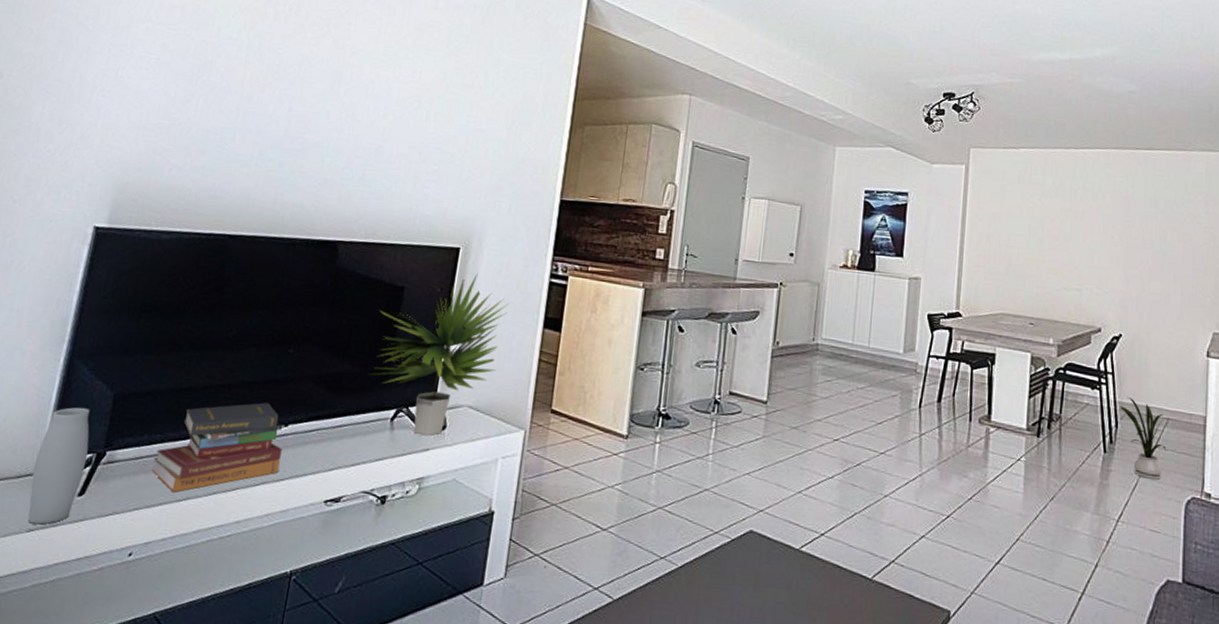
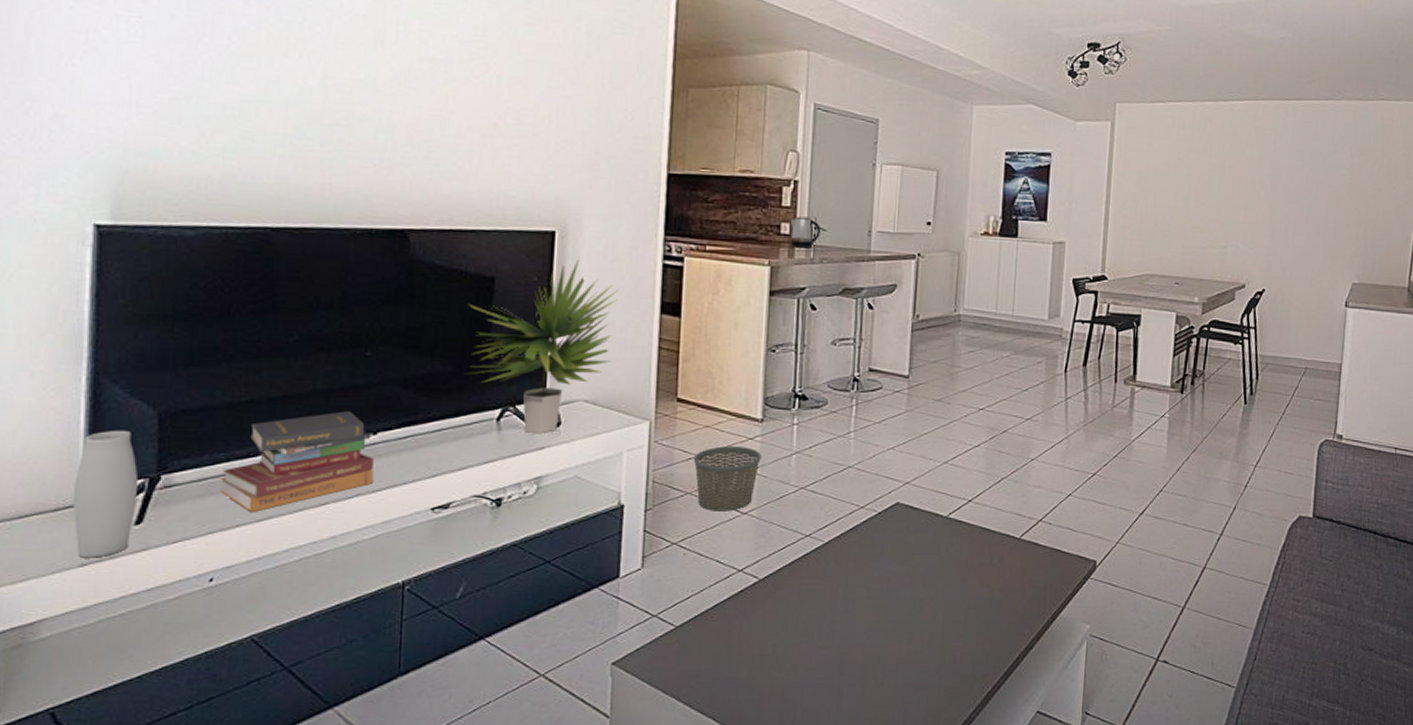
basket: none [560,459,624,527] -> present [693,446,761,512]
kettle: none [663,243,693,274] -> present [790,216,822,249]
house plant: present [1118,396,1167,481] -> none [1260,349,1305,427]

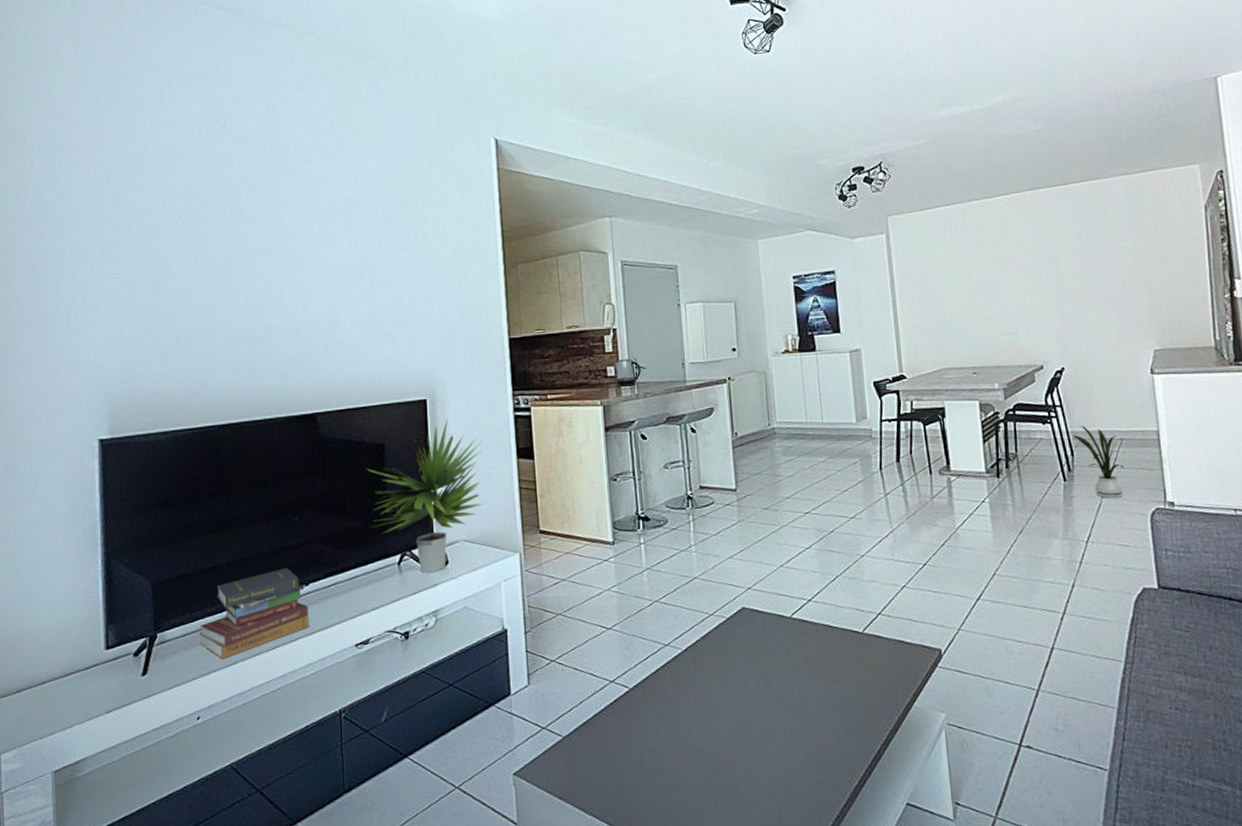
vase: present [72,429,139,558] -> none [98,599,142,706]
basket: present [693,446,761,512] -> none [559,568,617,629]
house plant: none [1260,349,1305,427] -> present [1071,424,1124,499]

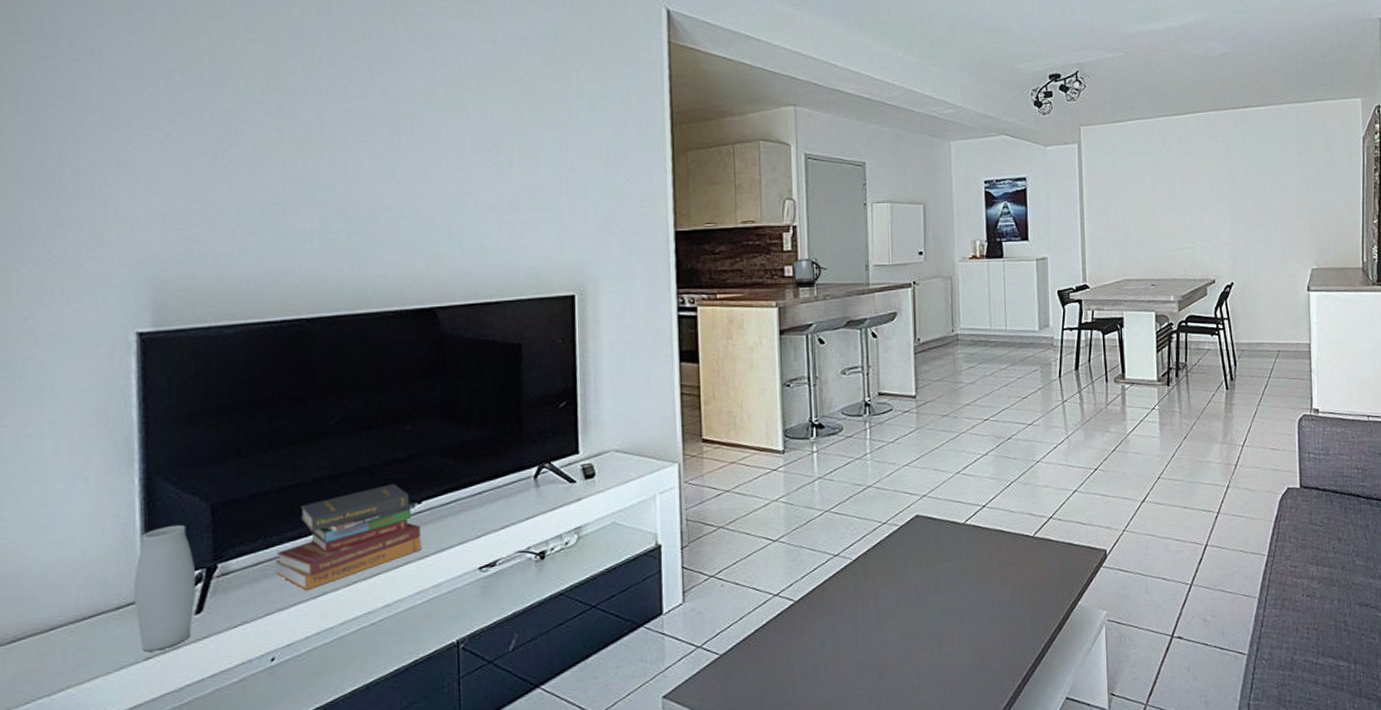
vase: none [98,599,142,706] -> present [133,524,197,652]
plant: present [367,419,482,574] -> none [499,317,639,487]
house plant: present [1071,424,1124,499] -> none [1236,336,1278,406]

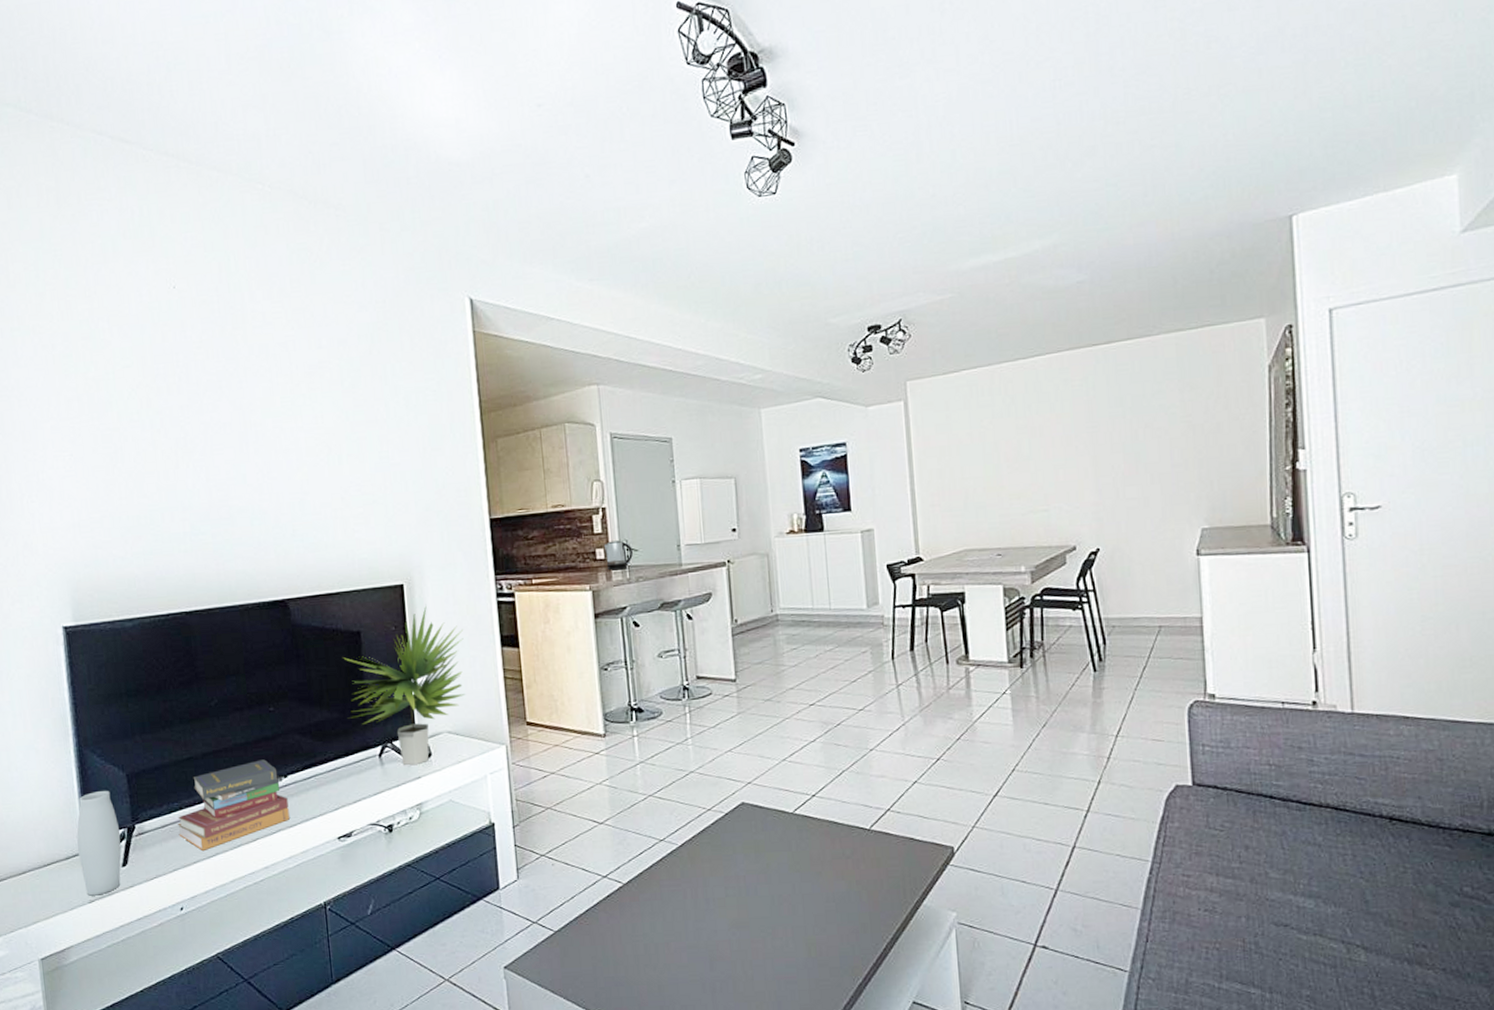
plant: none [499,317,639,487] -> present [343,605,465,766]

